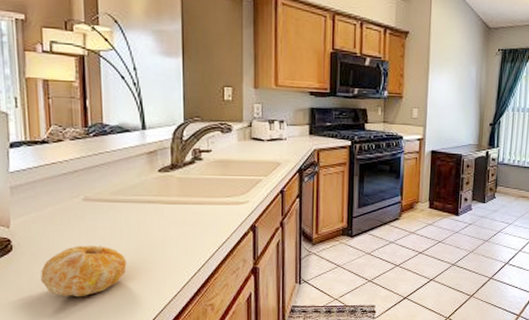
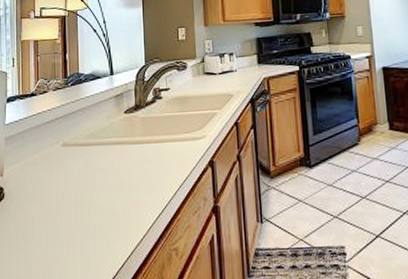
fruit: present [41,246,127,297] -> none [26,190,98,244]

